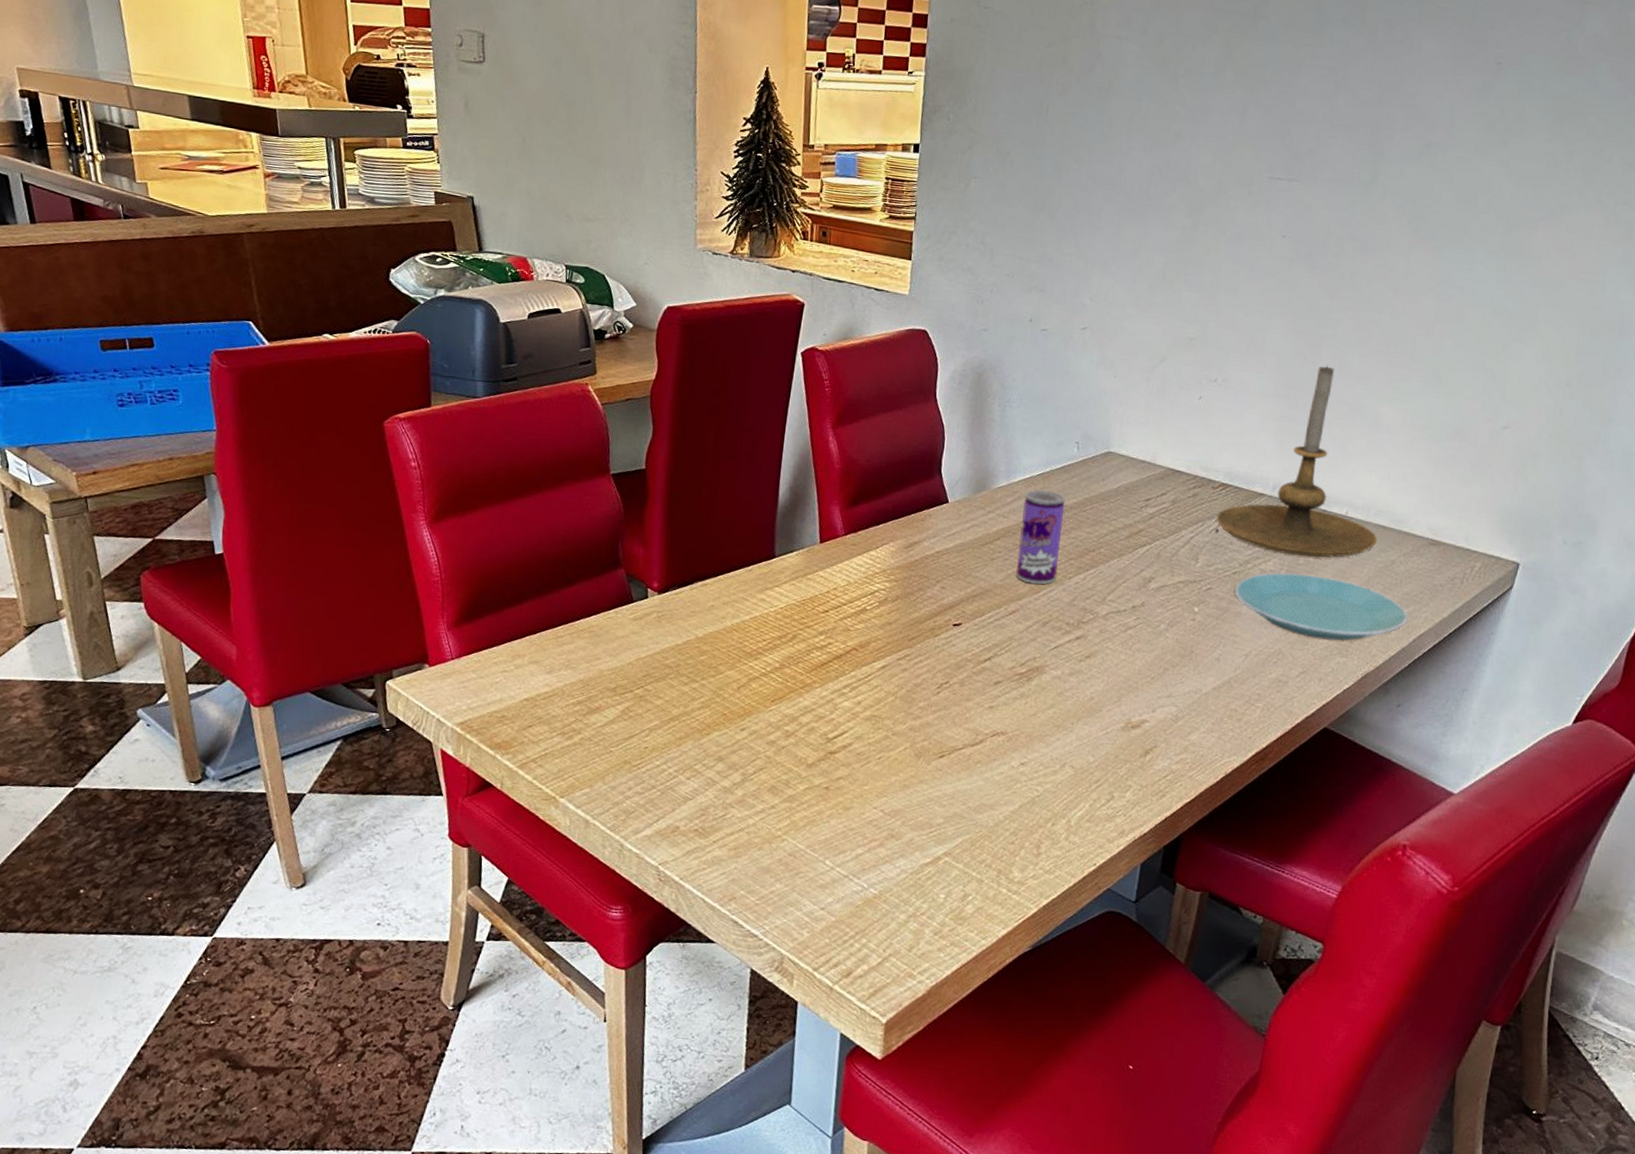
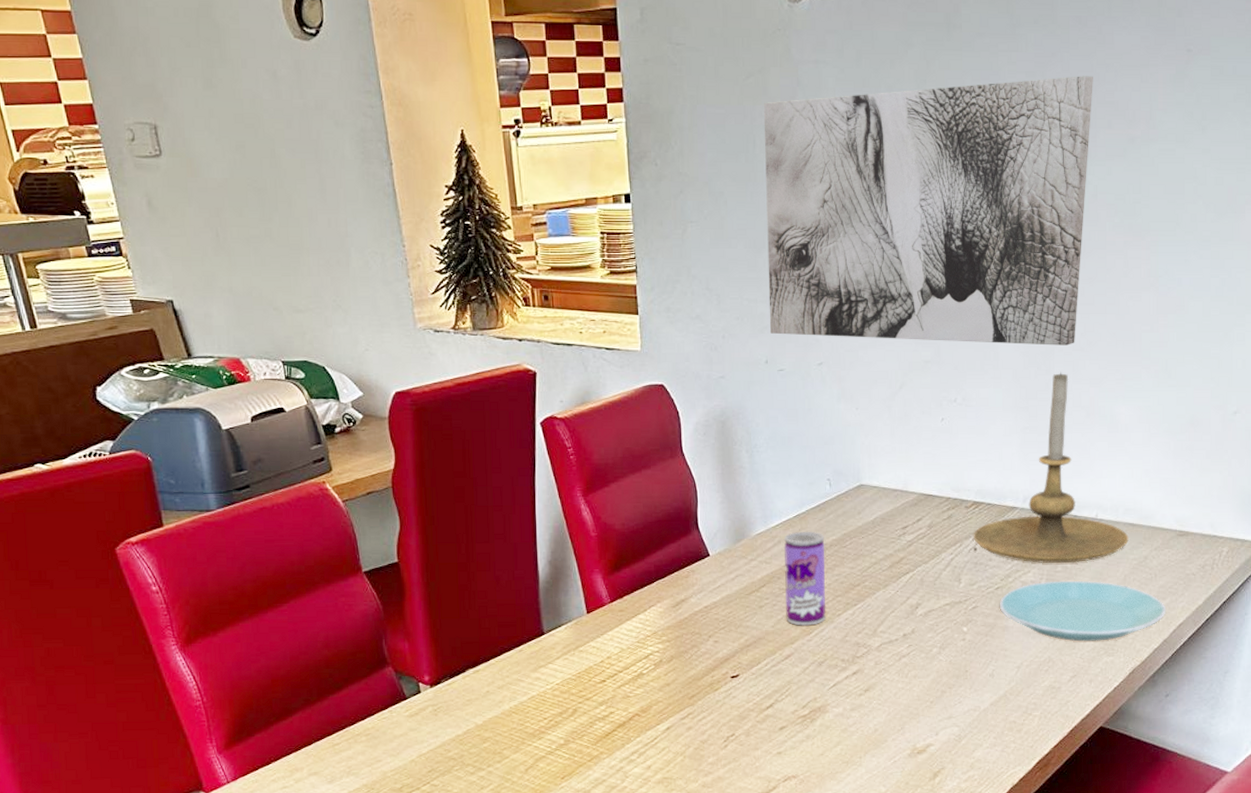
wall art: none [1038,71,1397,340] -> present [763,76,1093,346]

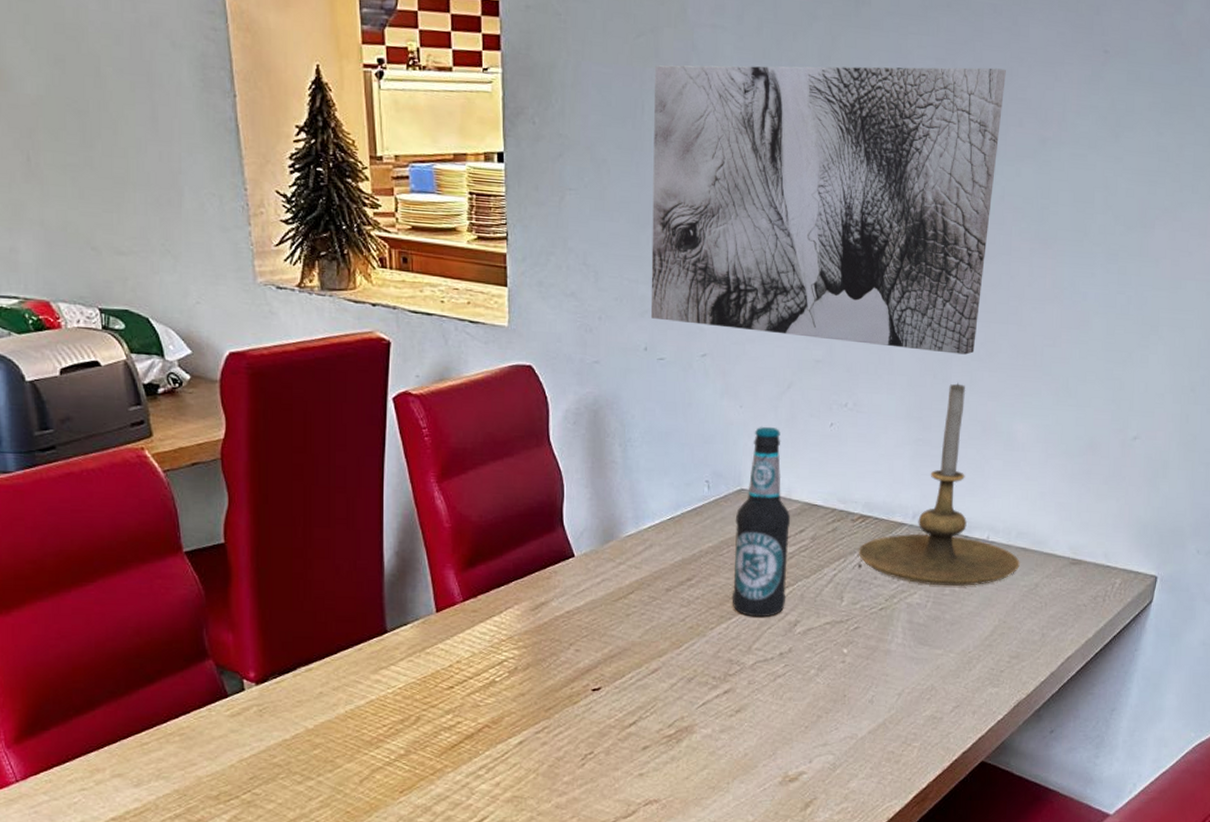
beverage can: present [783,531,827,626] -> none [655,535,700,638]
bottle: none [856,425,908,603] -> present [732,426,791,618]
plate: present [999,580,1166,642] -> none [882,604,1055,671]

